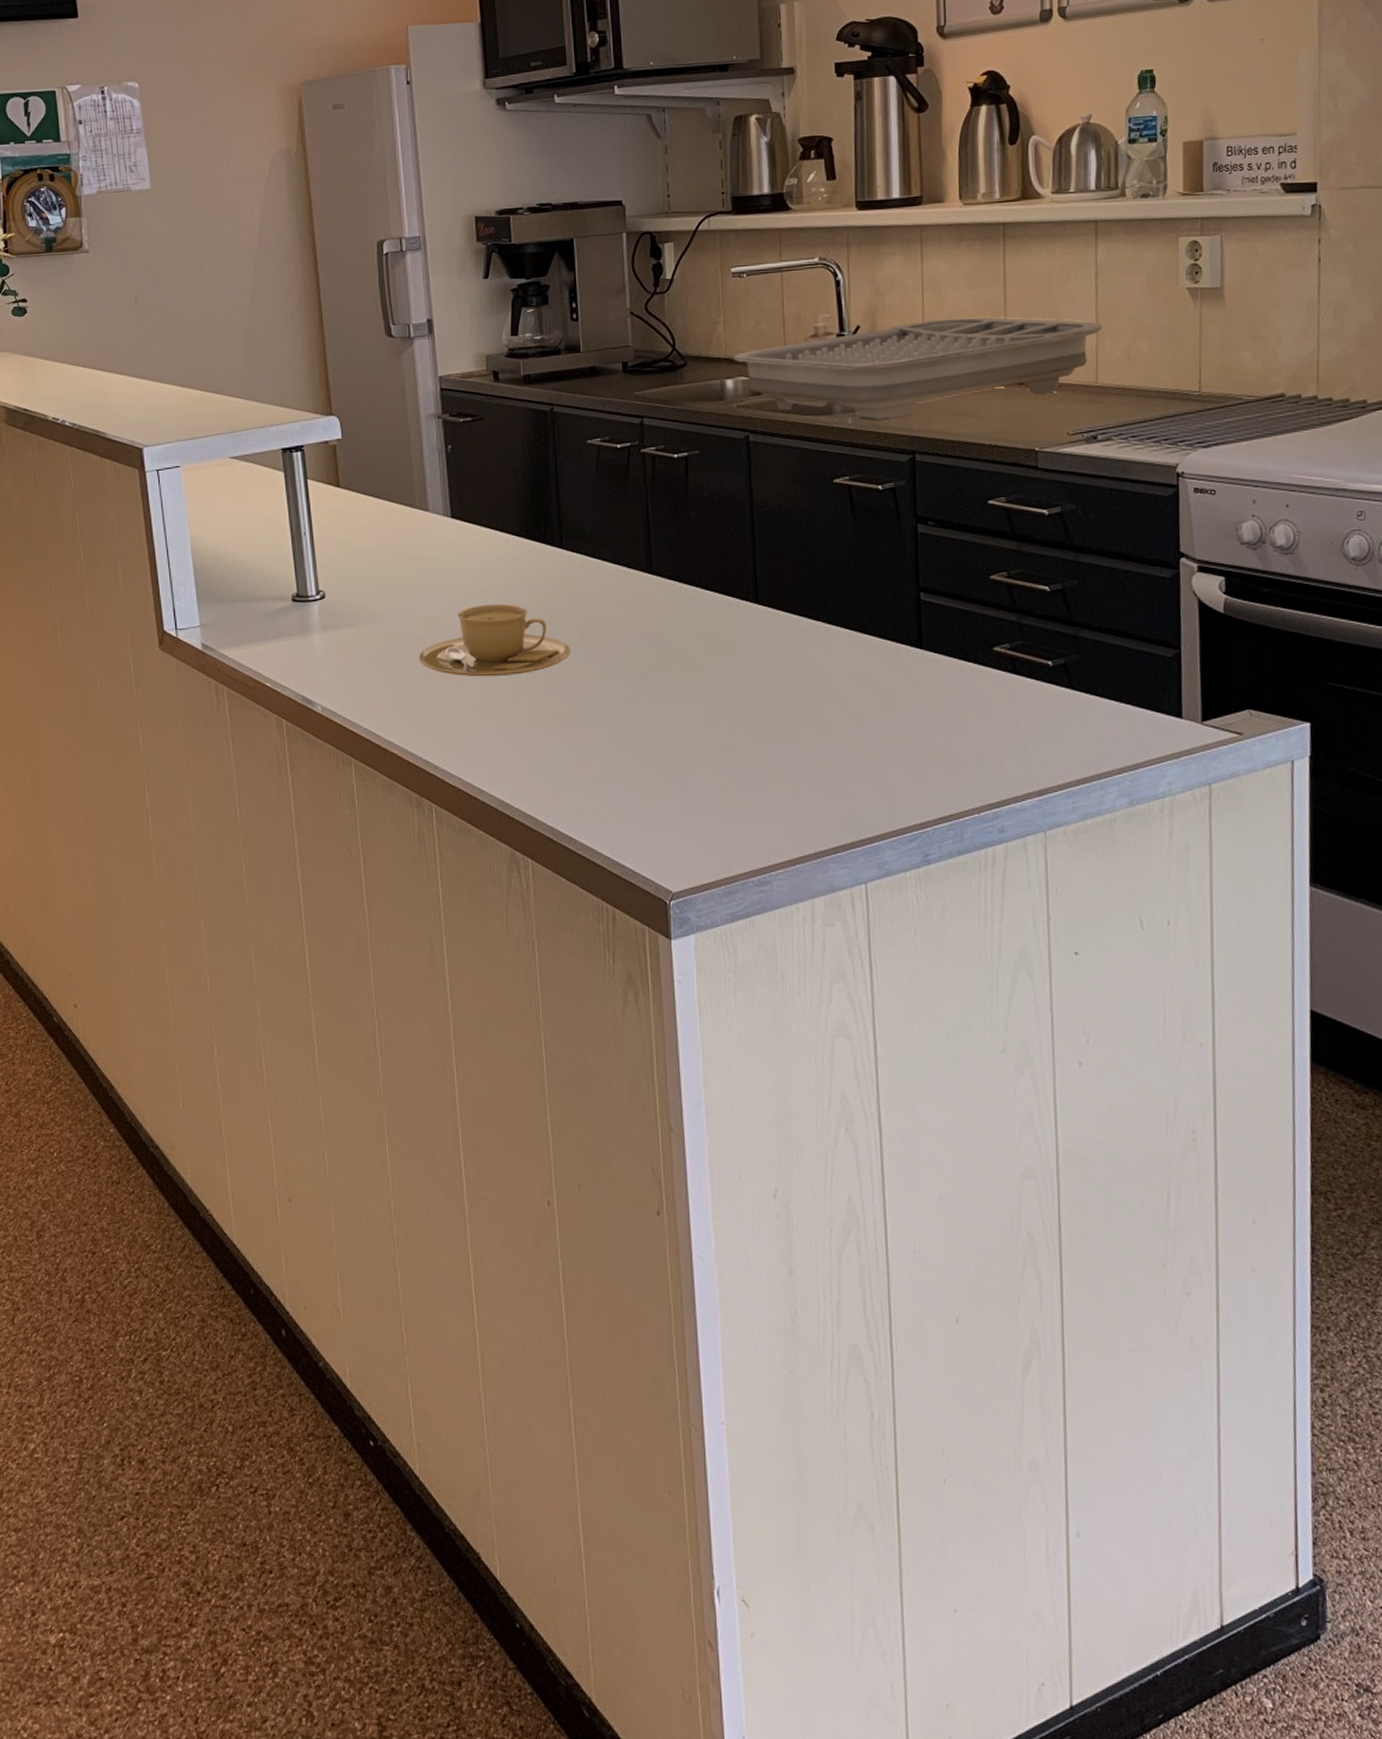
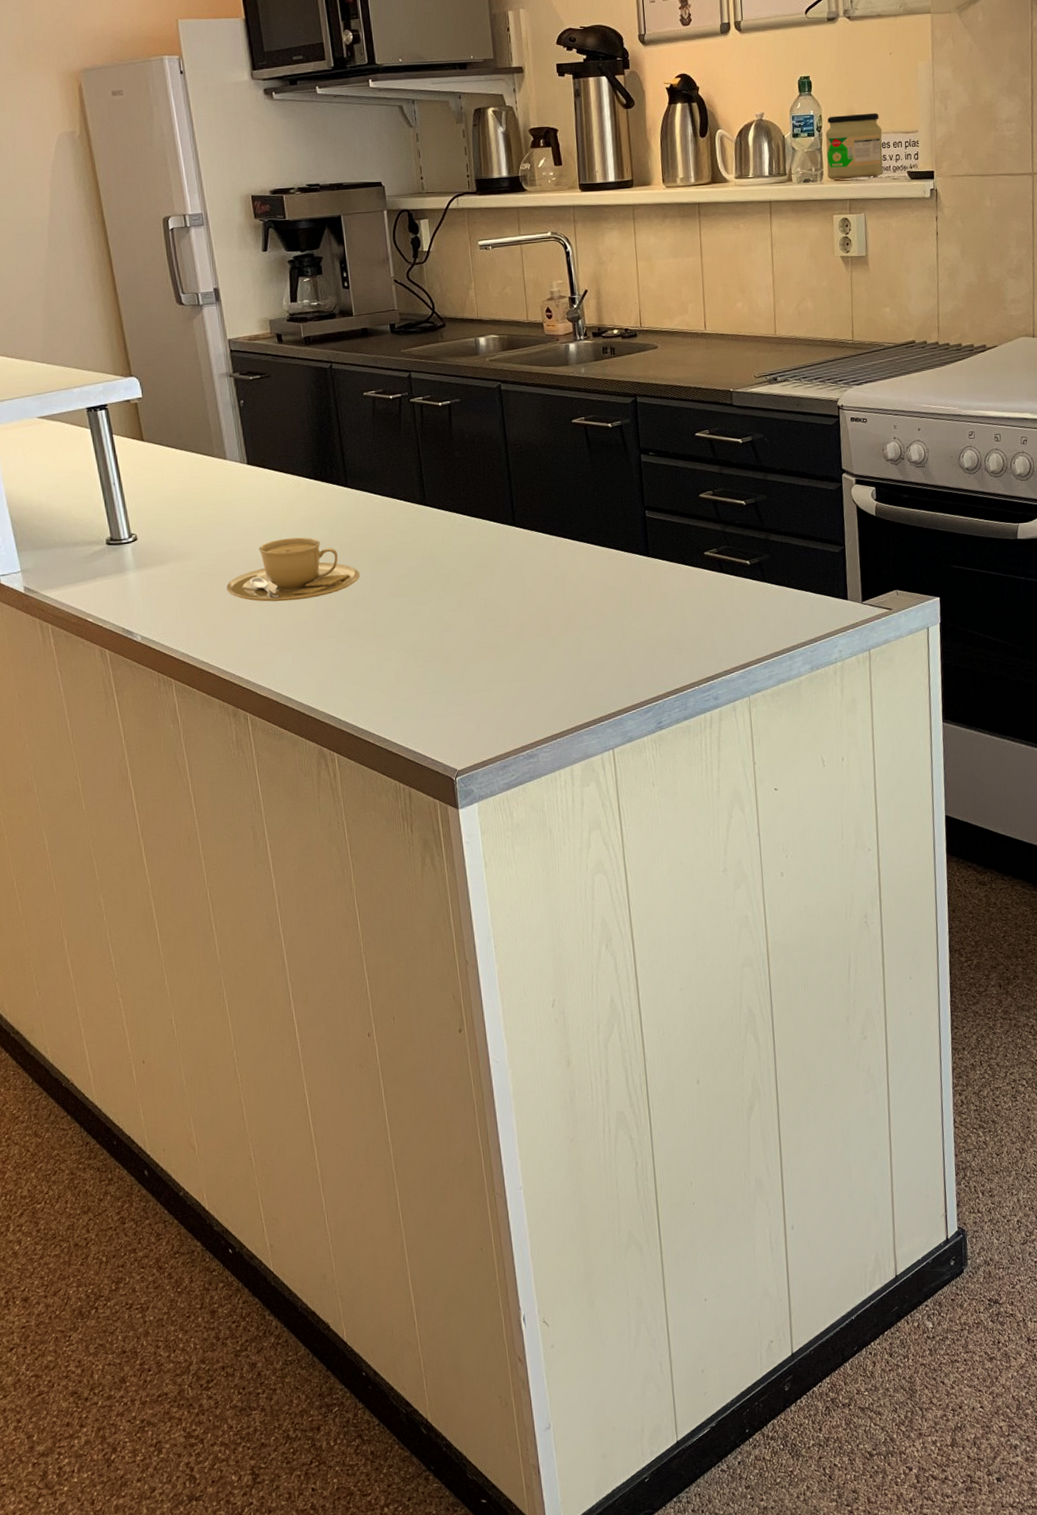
dish rack: present [733,317,1102,421] -> none [484,282,778,370]
jar: none [1171,112,1248,194] -> present [825,112,883,179]

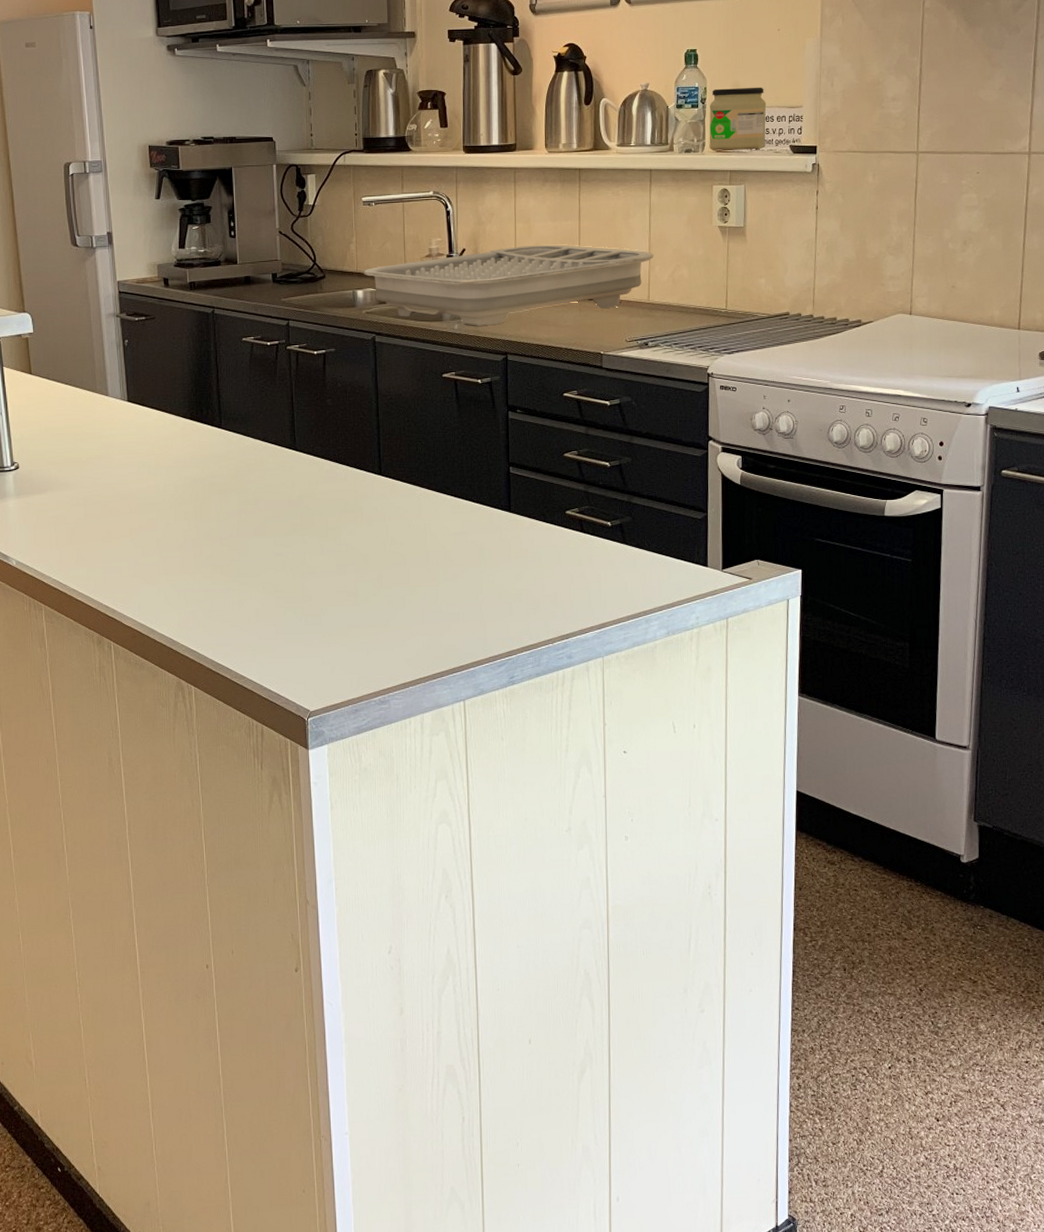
teacup: present [226,537,361,602] -> none [100,474,228,536]
dish rack: none [484,282,778,370] -> present [363,244,653,327]

